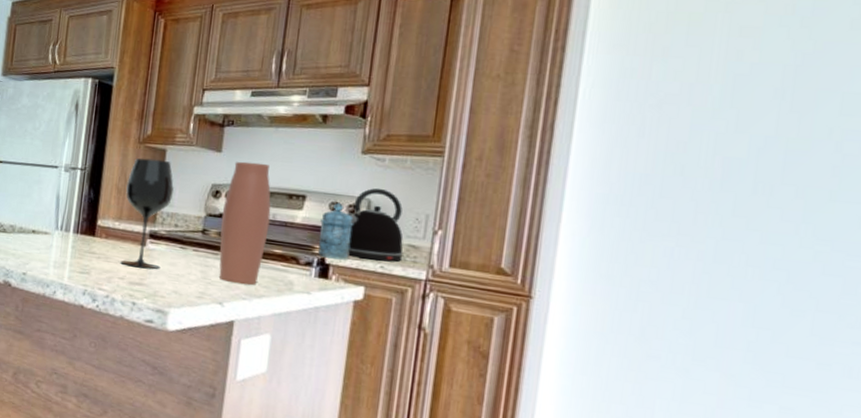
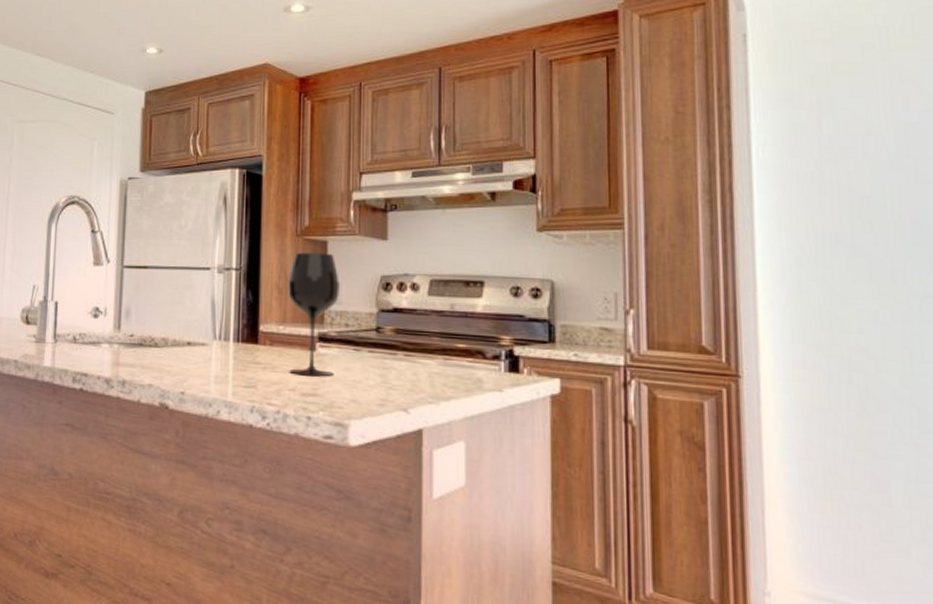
vase: present [219,161,271,286] -> none [395,248,448,388]
canister: present [318,202,355,261] -> none [503,286,540,351]
kettle: present [348,188,403,262] -> none [532,267,597,349]

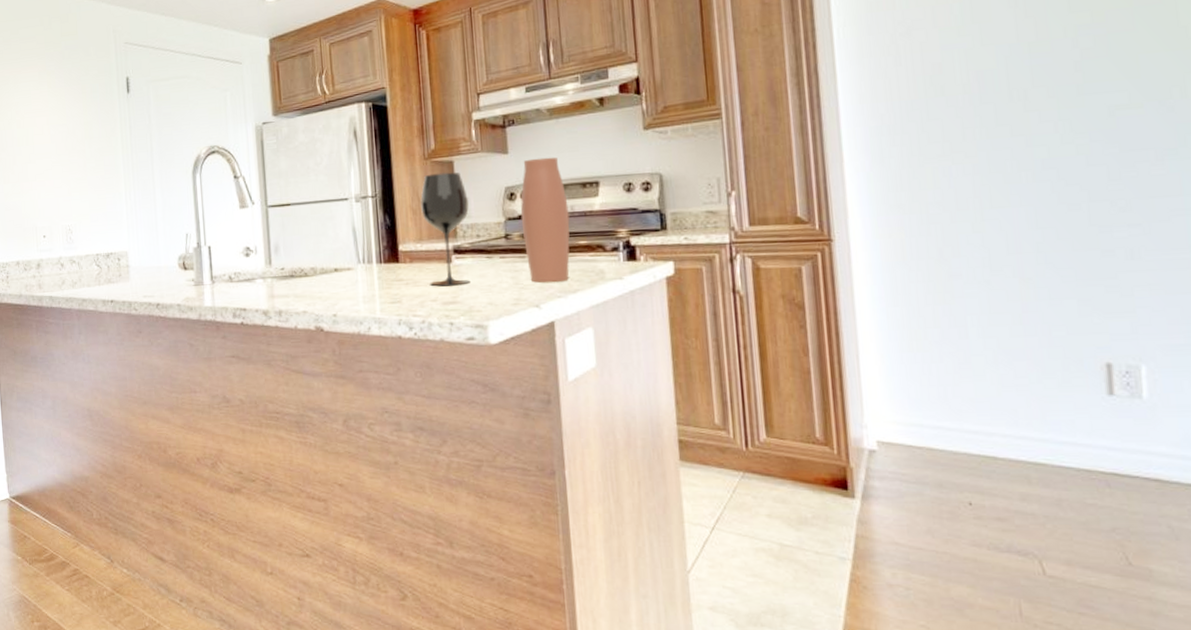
vase: none [395,248,448,388] -> present [520,157,570,284]

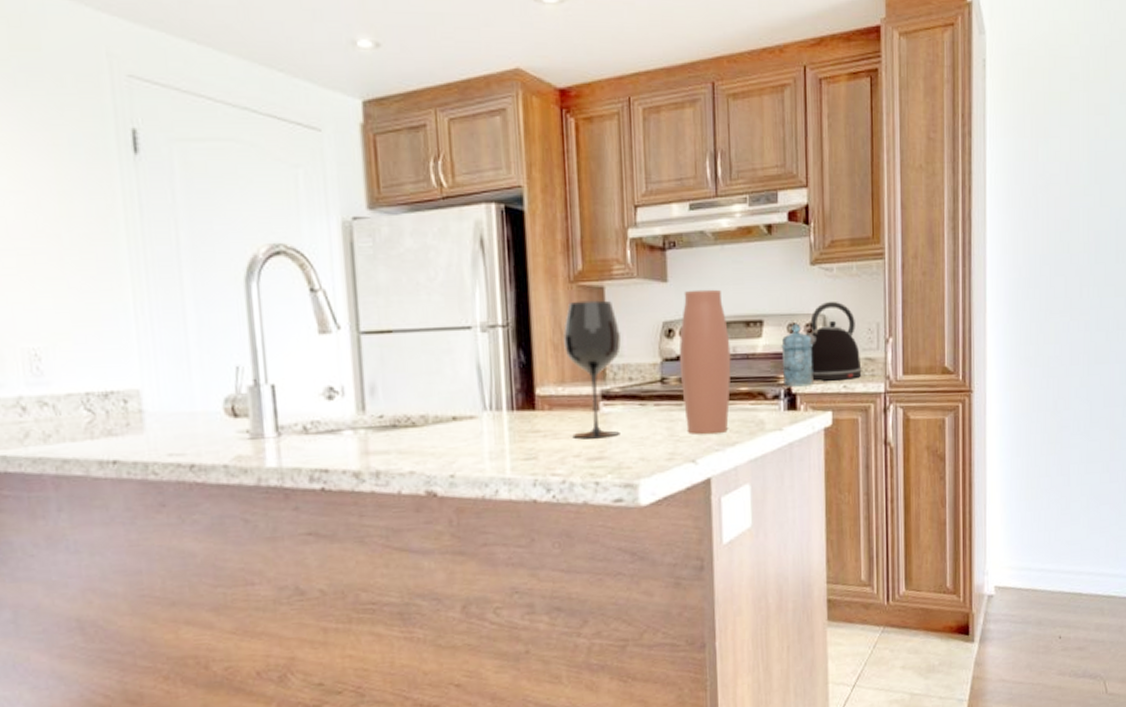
canister: none [618,182,653,240] -> present [781,323,814,387]
kettle: none [643,160,704,234] -> present [806,301,862,382]

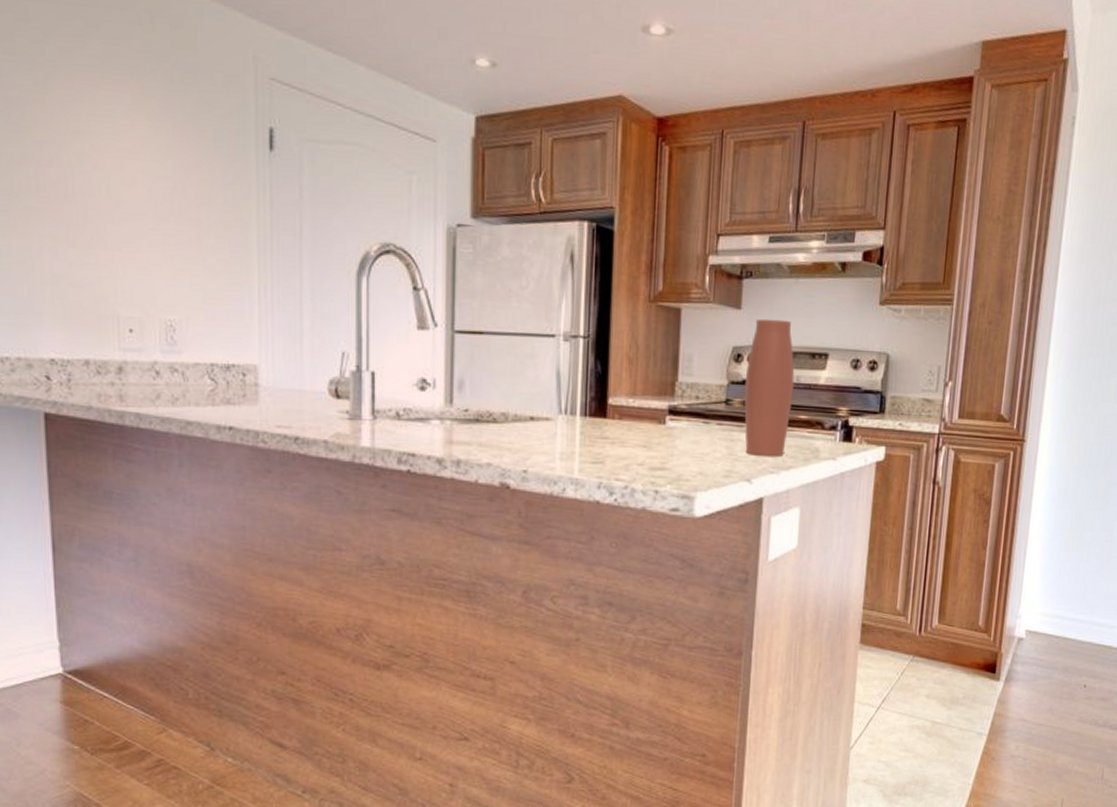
wine glass: present [563,300,621,440] -> none [638,319,692,452]
canister: present [781,323,814,387] -> none [842,359,875,421]
kettle: present [806,301,862,382] -> none [869,341,919,418]

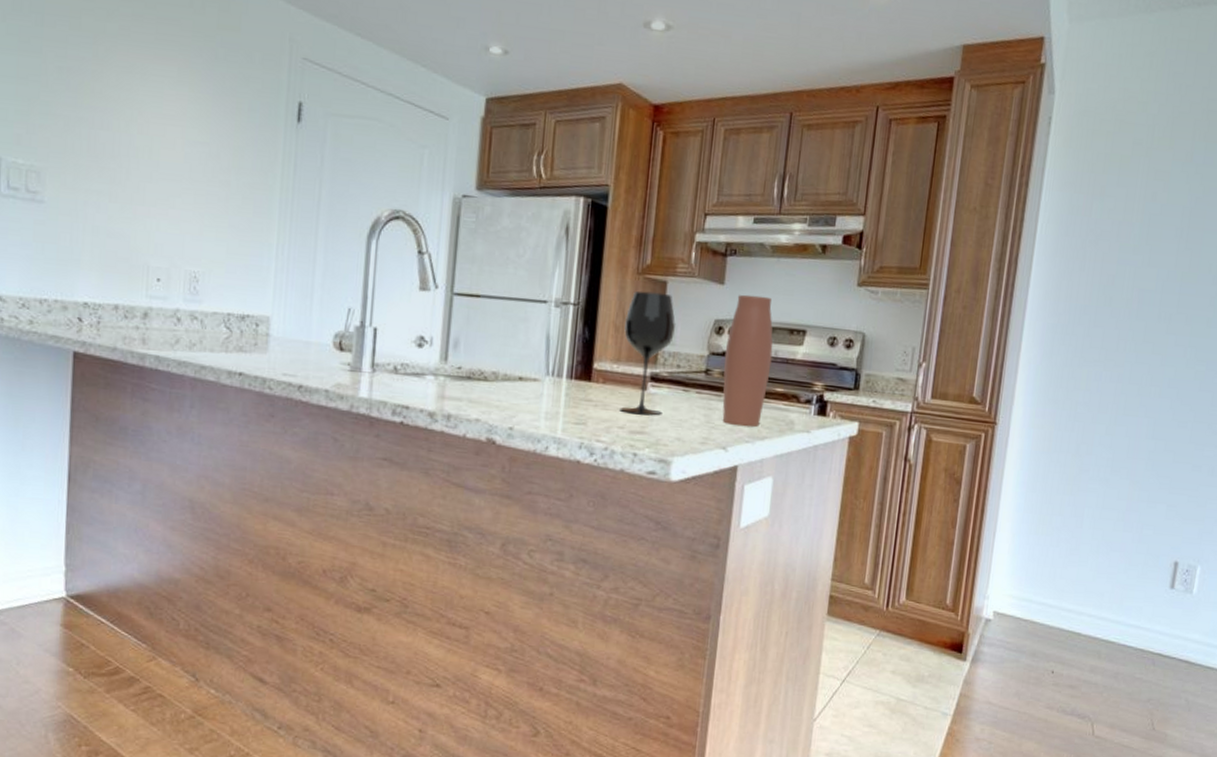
wine glass: none [638,319,692,452] -> present [620,291,676,416]

